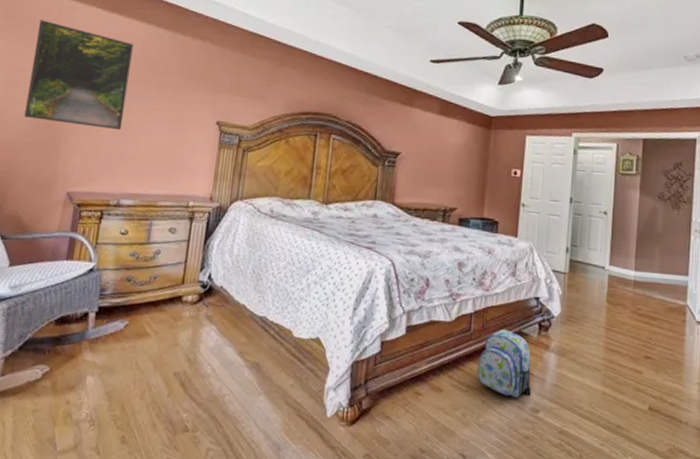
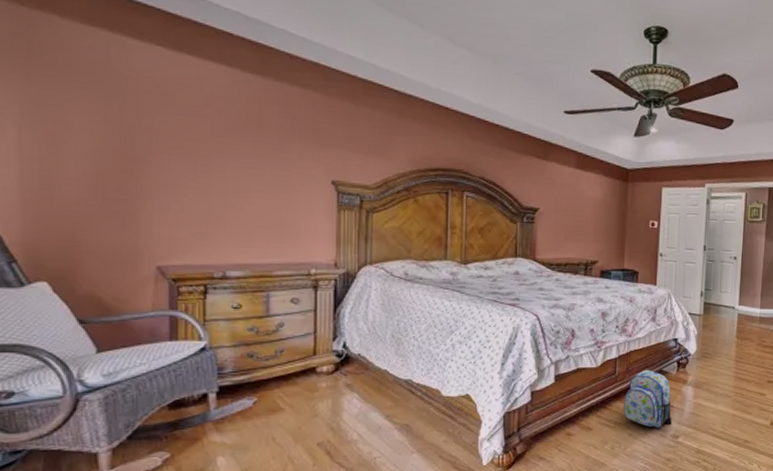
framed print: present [24,20,134,131] -> none [79,59,215,194]

